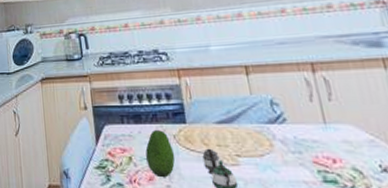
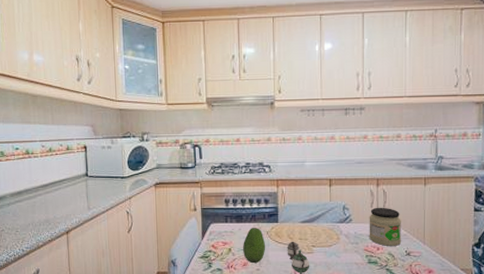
jar: none [310,101,369,157] -> present [369,207,401,246]

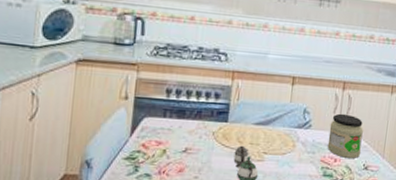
fruit: present [243,228,266,264] -> none [180,126,210,170]

